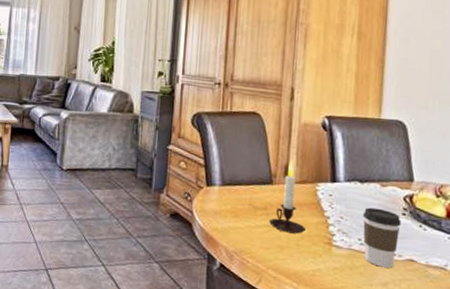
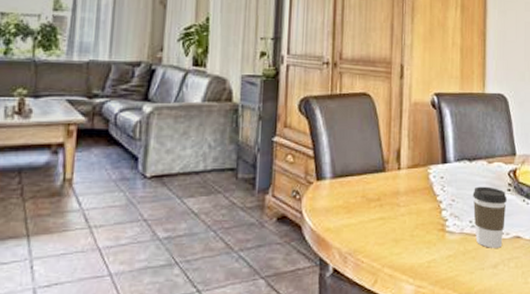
candle: present [269,159,306,234] -> none [383,143,420,224]

